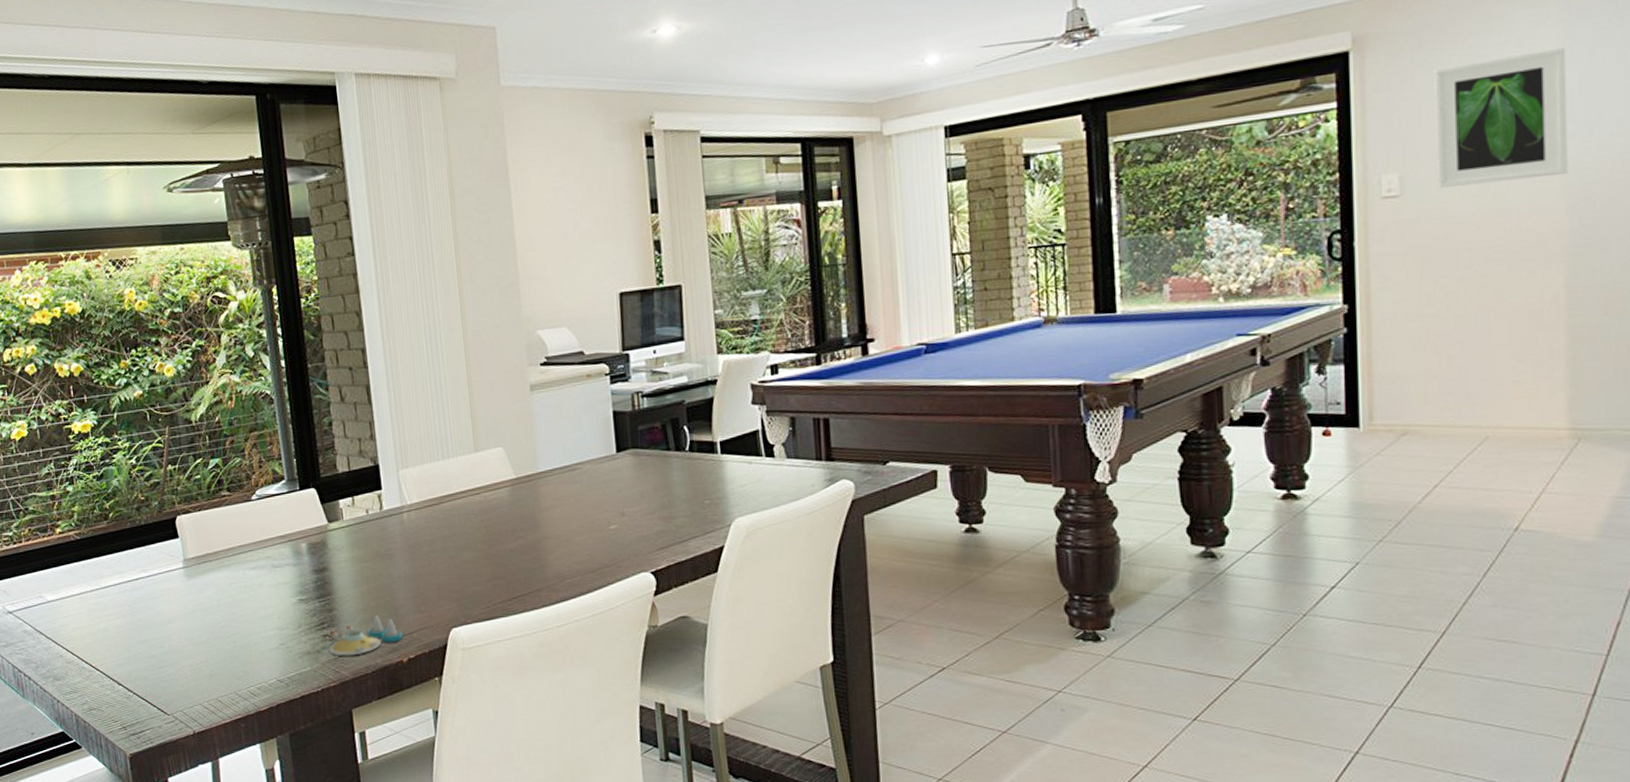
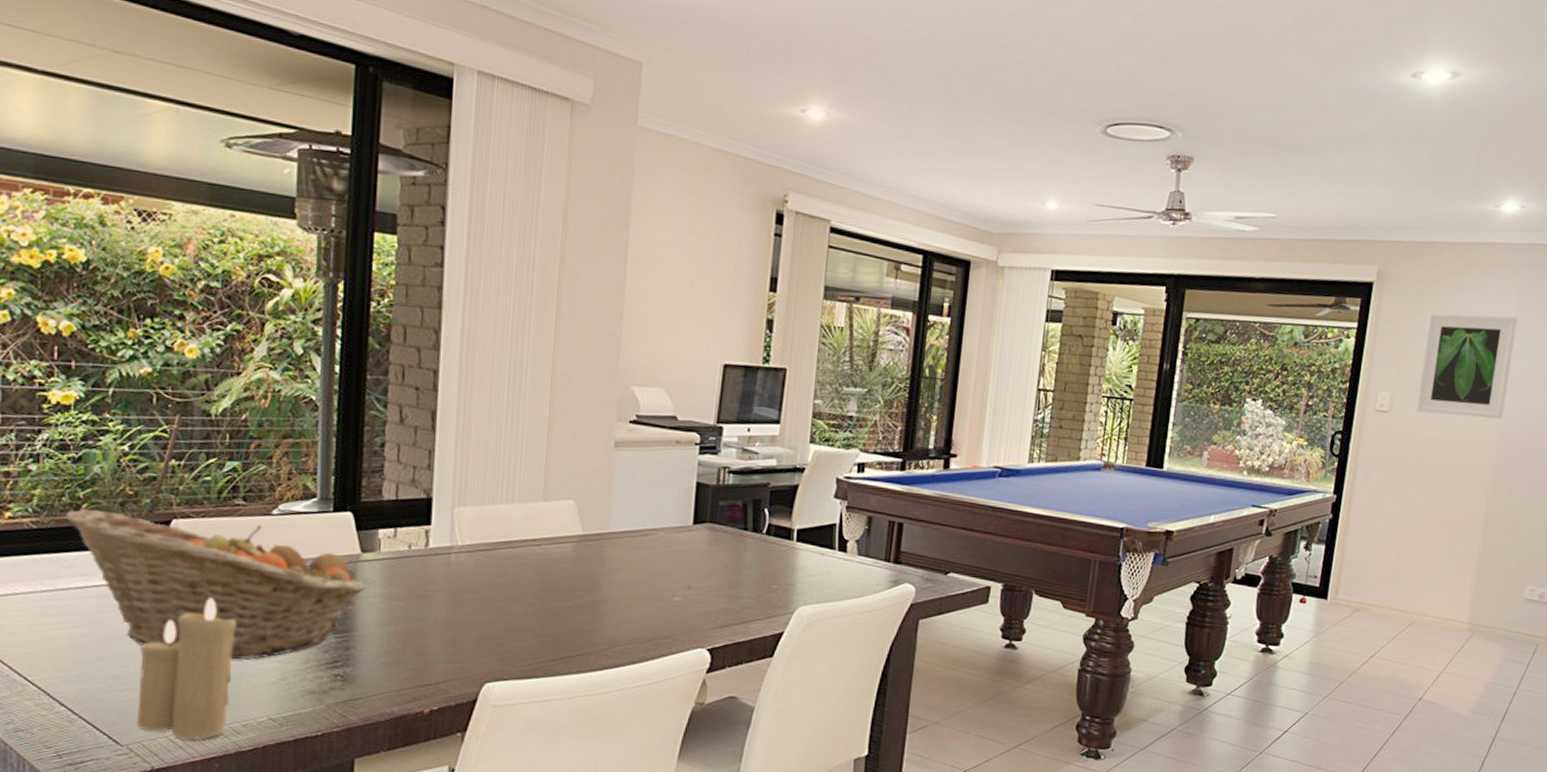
fruit basket: none [99,511,337,632] -> present [66,508,366,660]
candle: none [170,580,245,706] -> present [137,598,236,741]
salt and pepper shaker set: present [329,615,403,656] -> none [338,659,428,701]

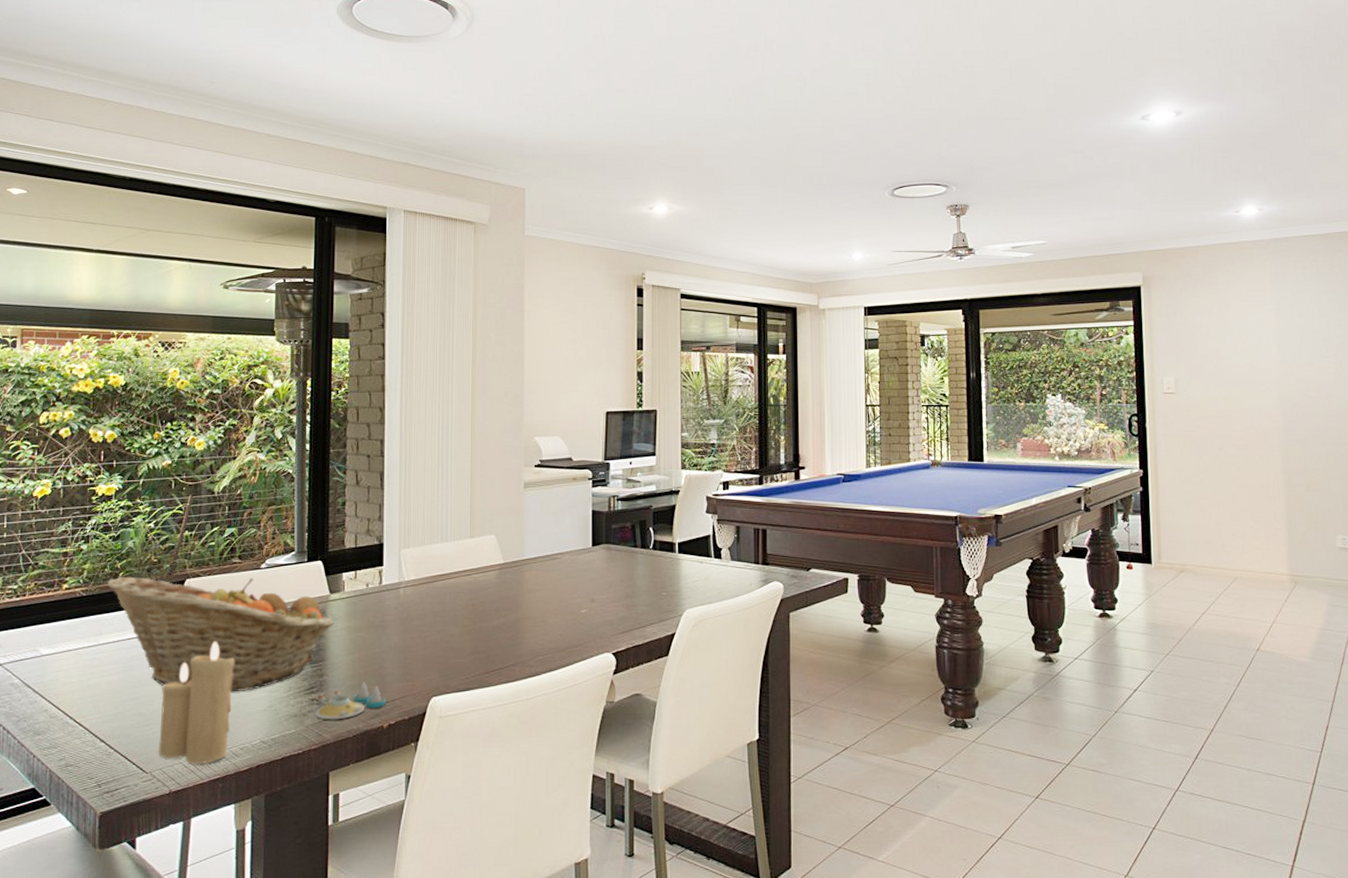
salt and pepper shaker set: none [338,659,428,701] -> present [315,682,386,720]
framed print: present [1415,312,1518,420] -> none [1195,300,1281,390]

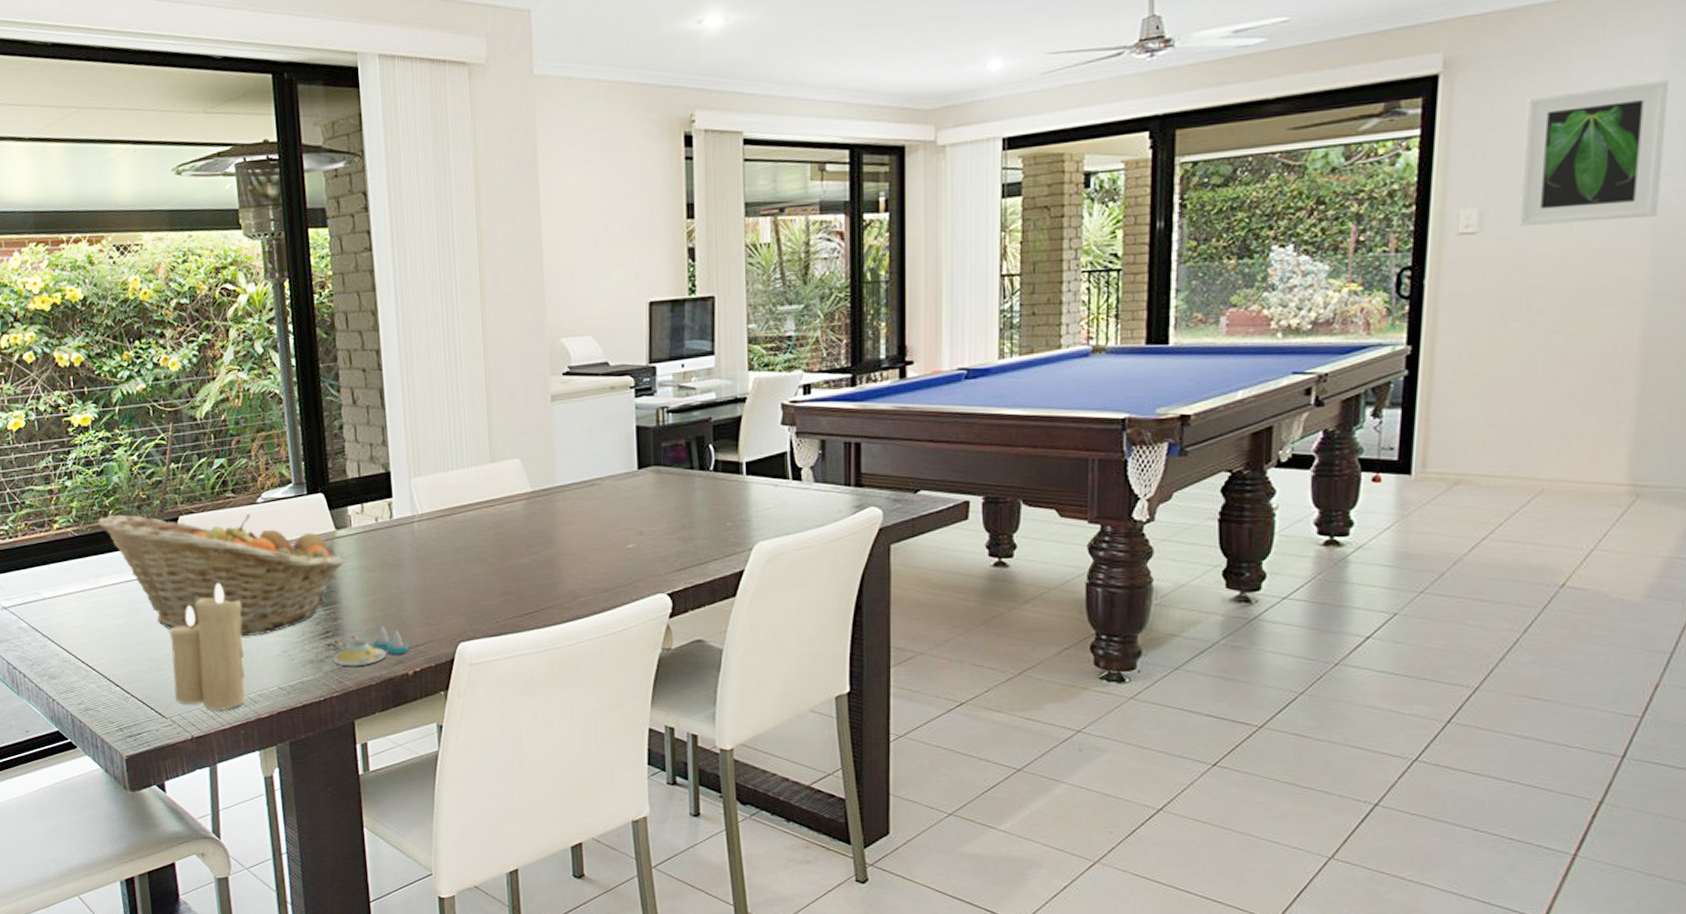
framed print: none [1195,300,1281,390] -> present [1518,79,1670,226]

